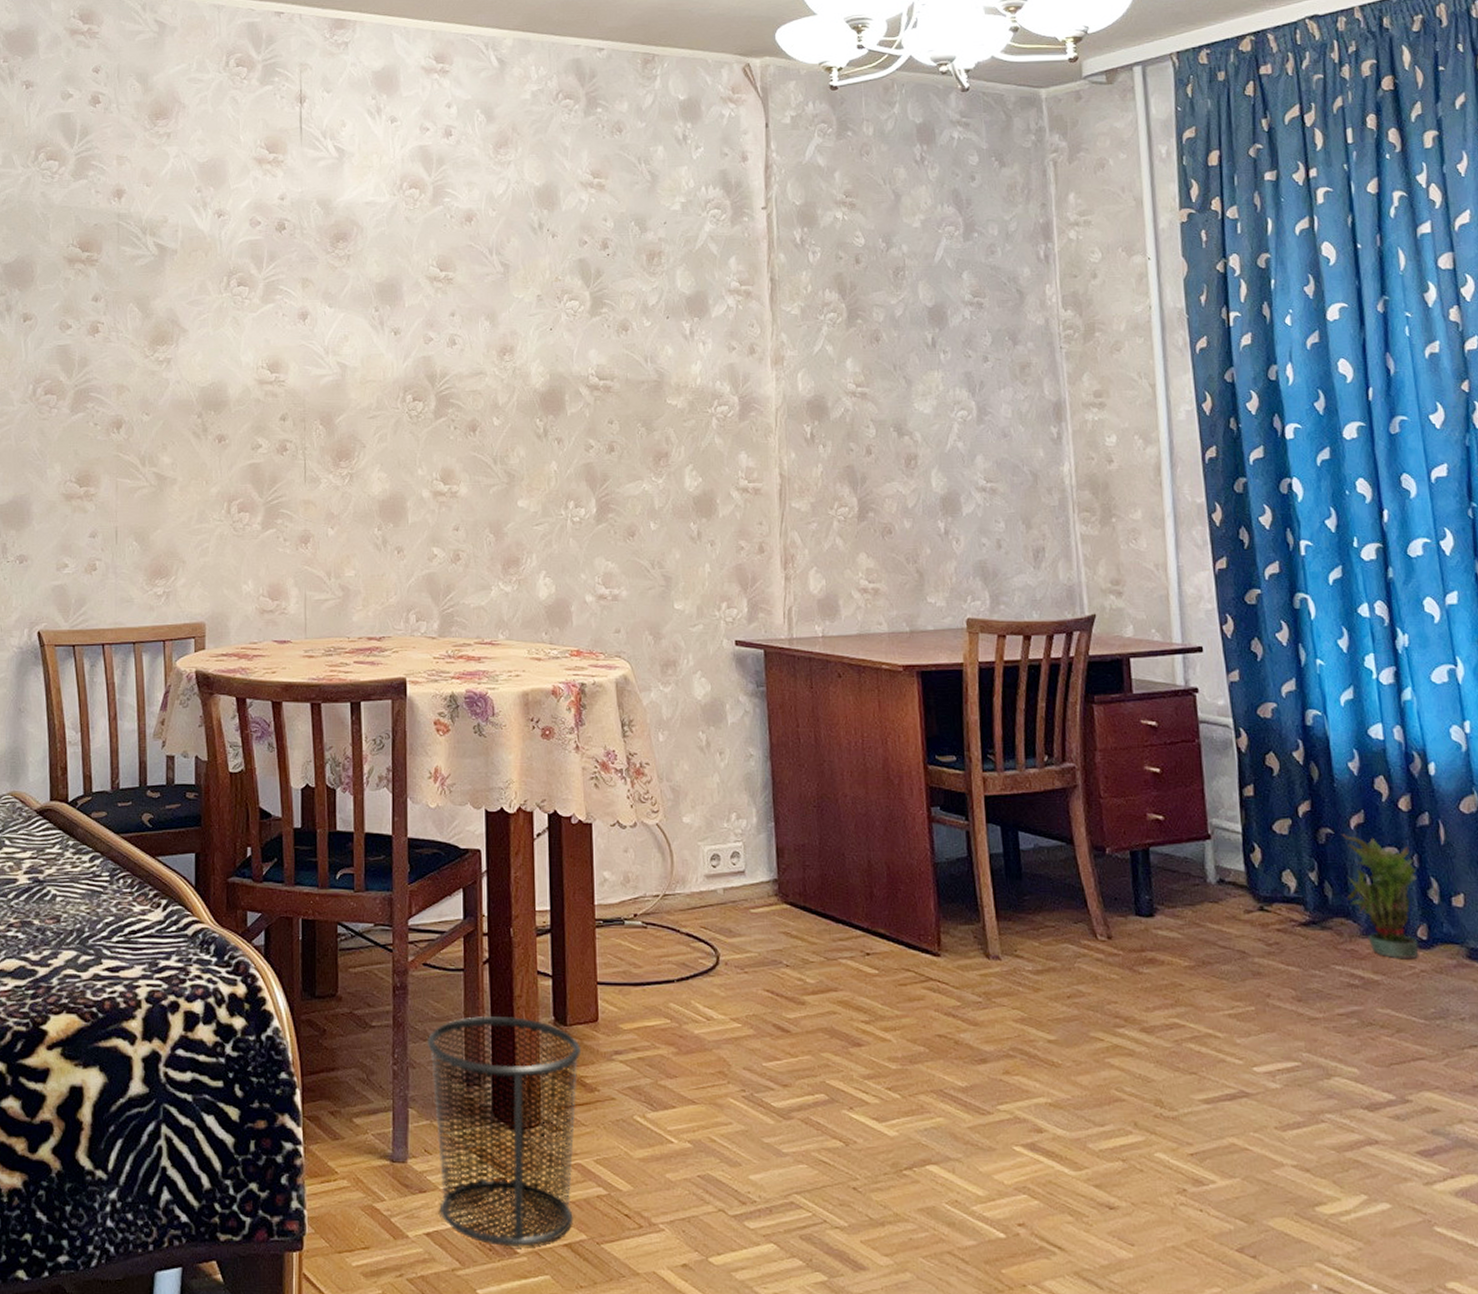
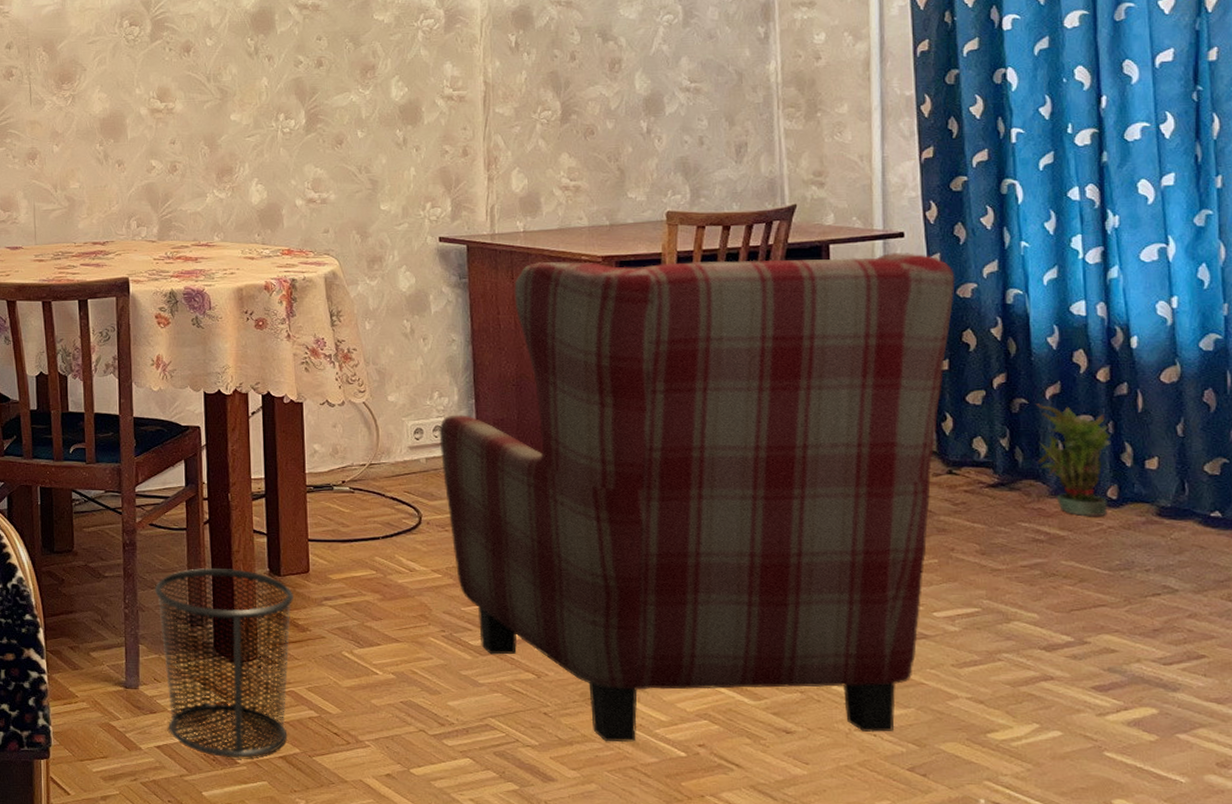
armchair: none [737,669,1256,1223] -> present [439,253,955,743]

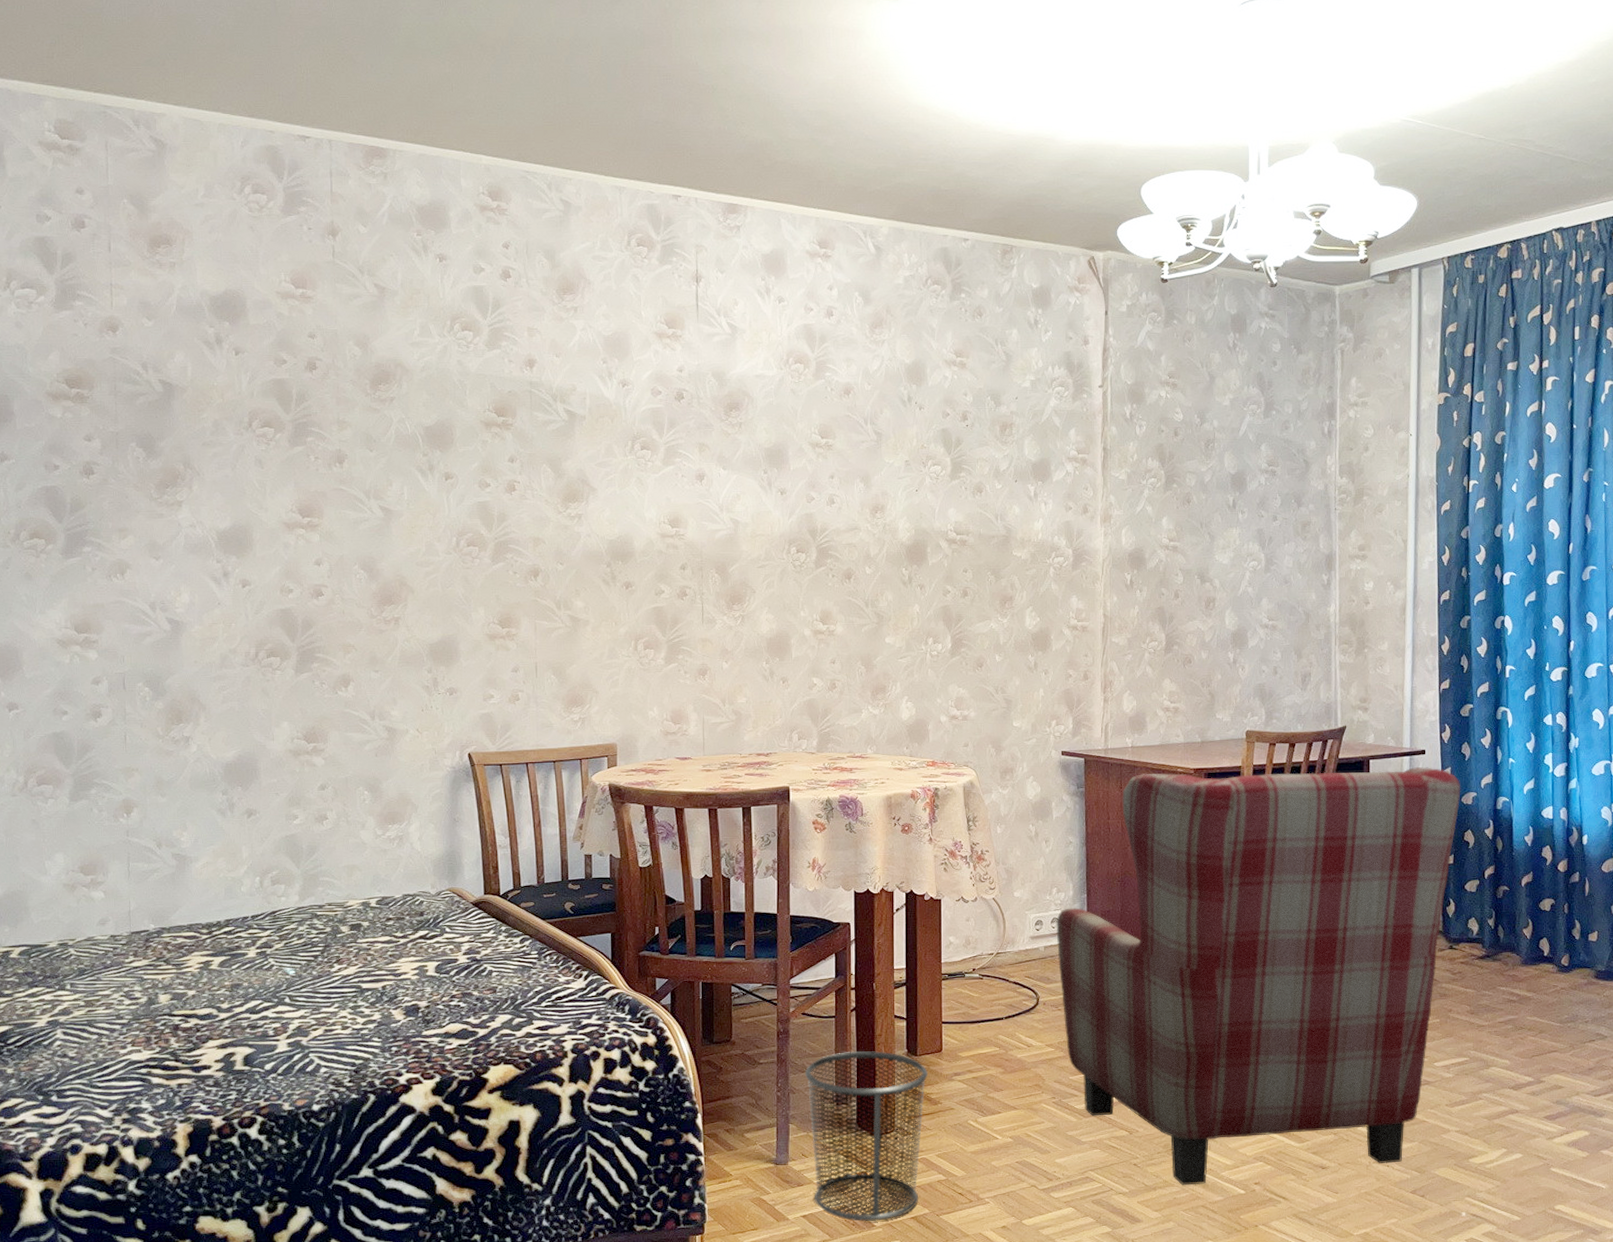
potted plant: present [1035,403,1110,517] -> none [1514,890,1565,981]

